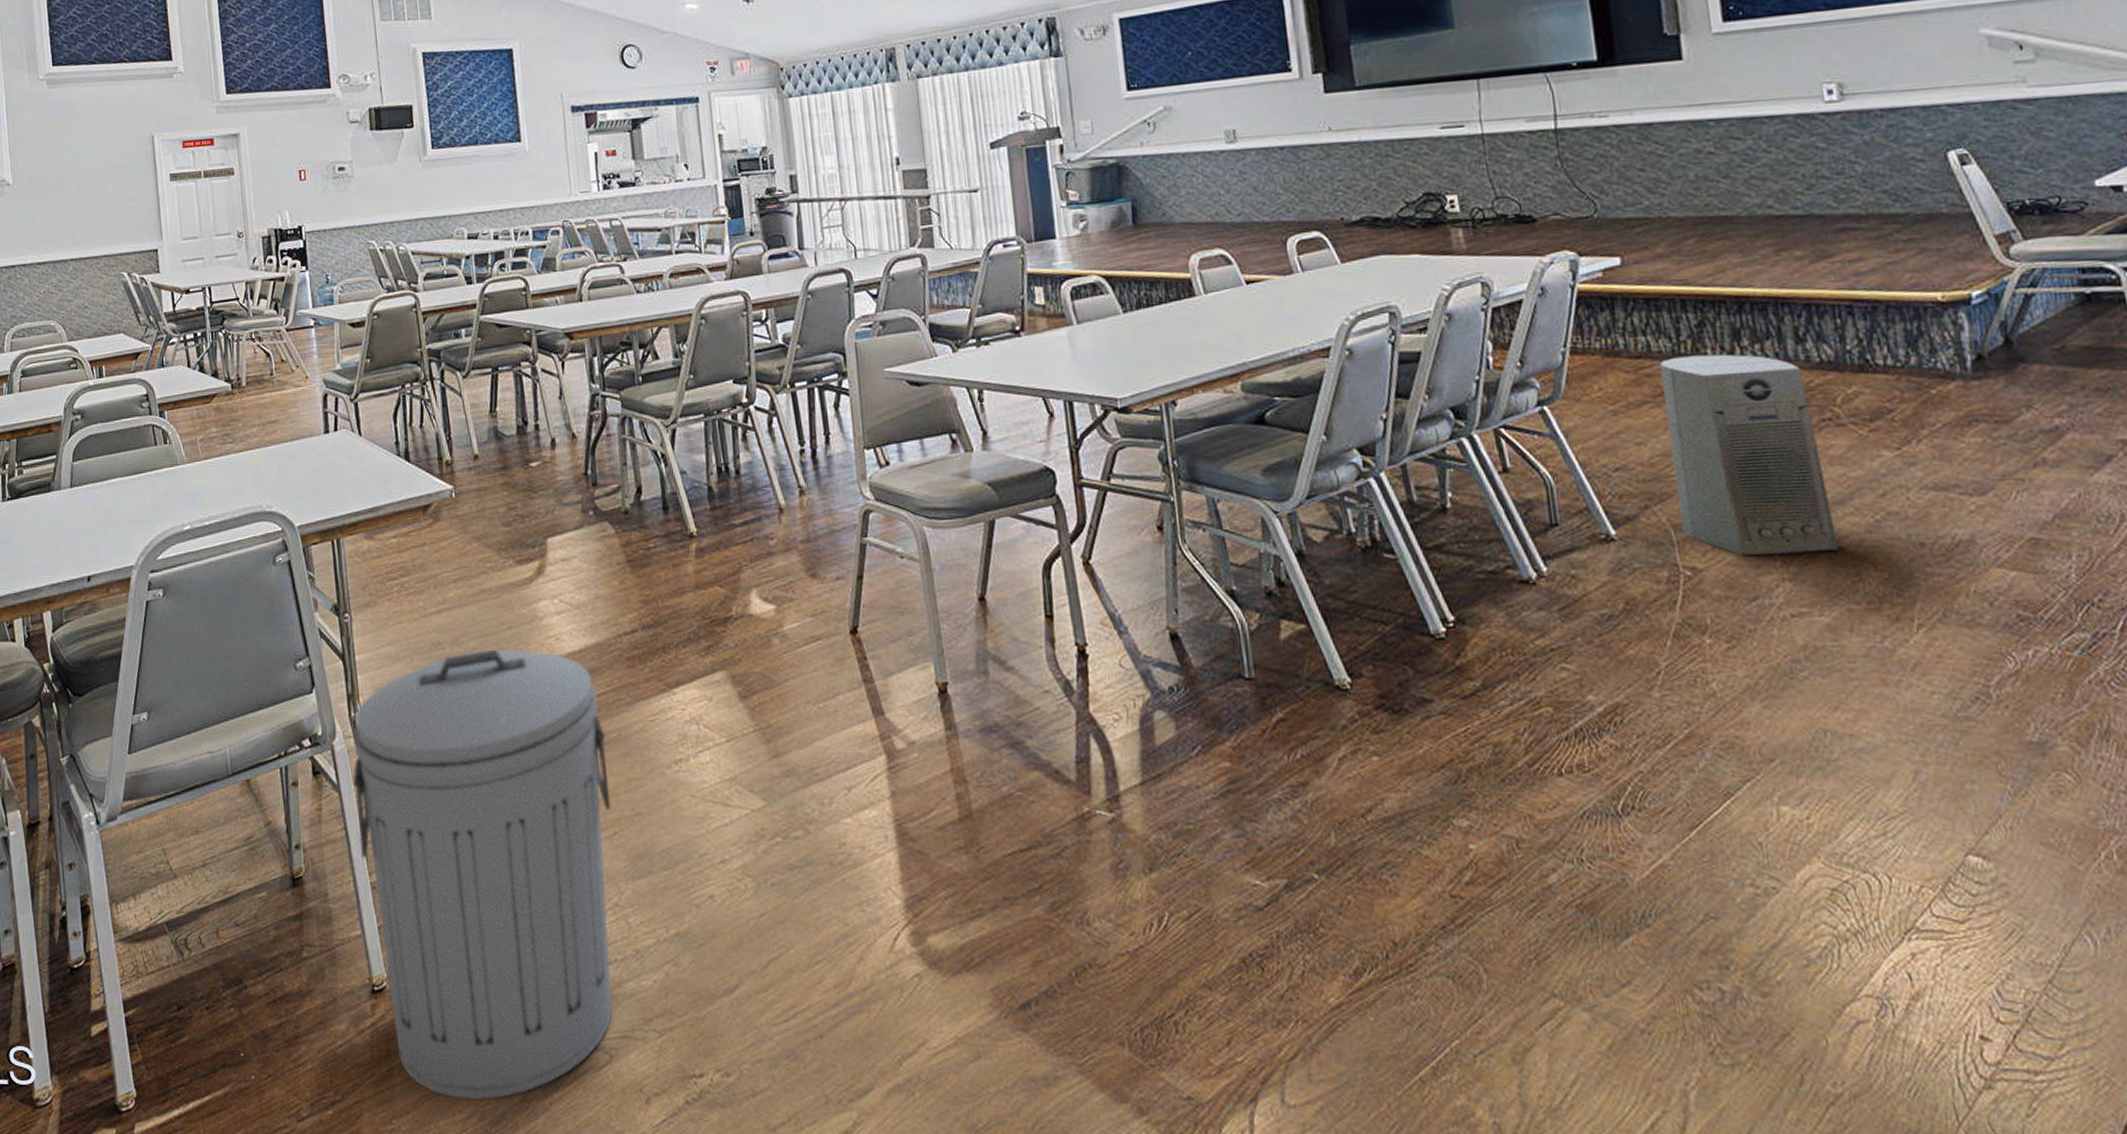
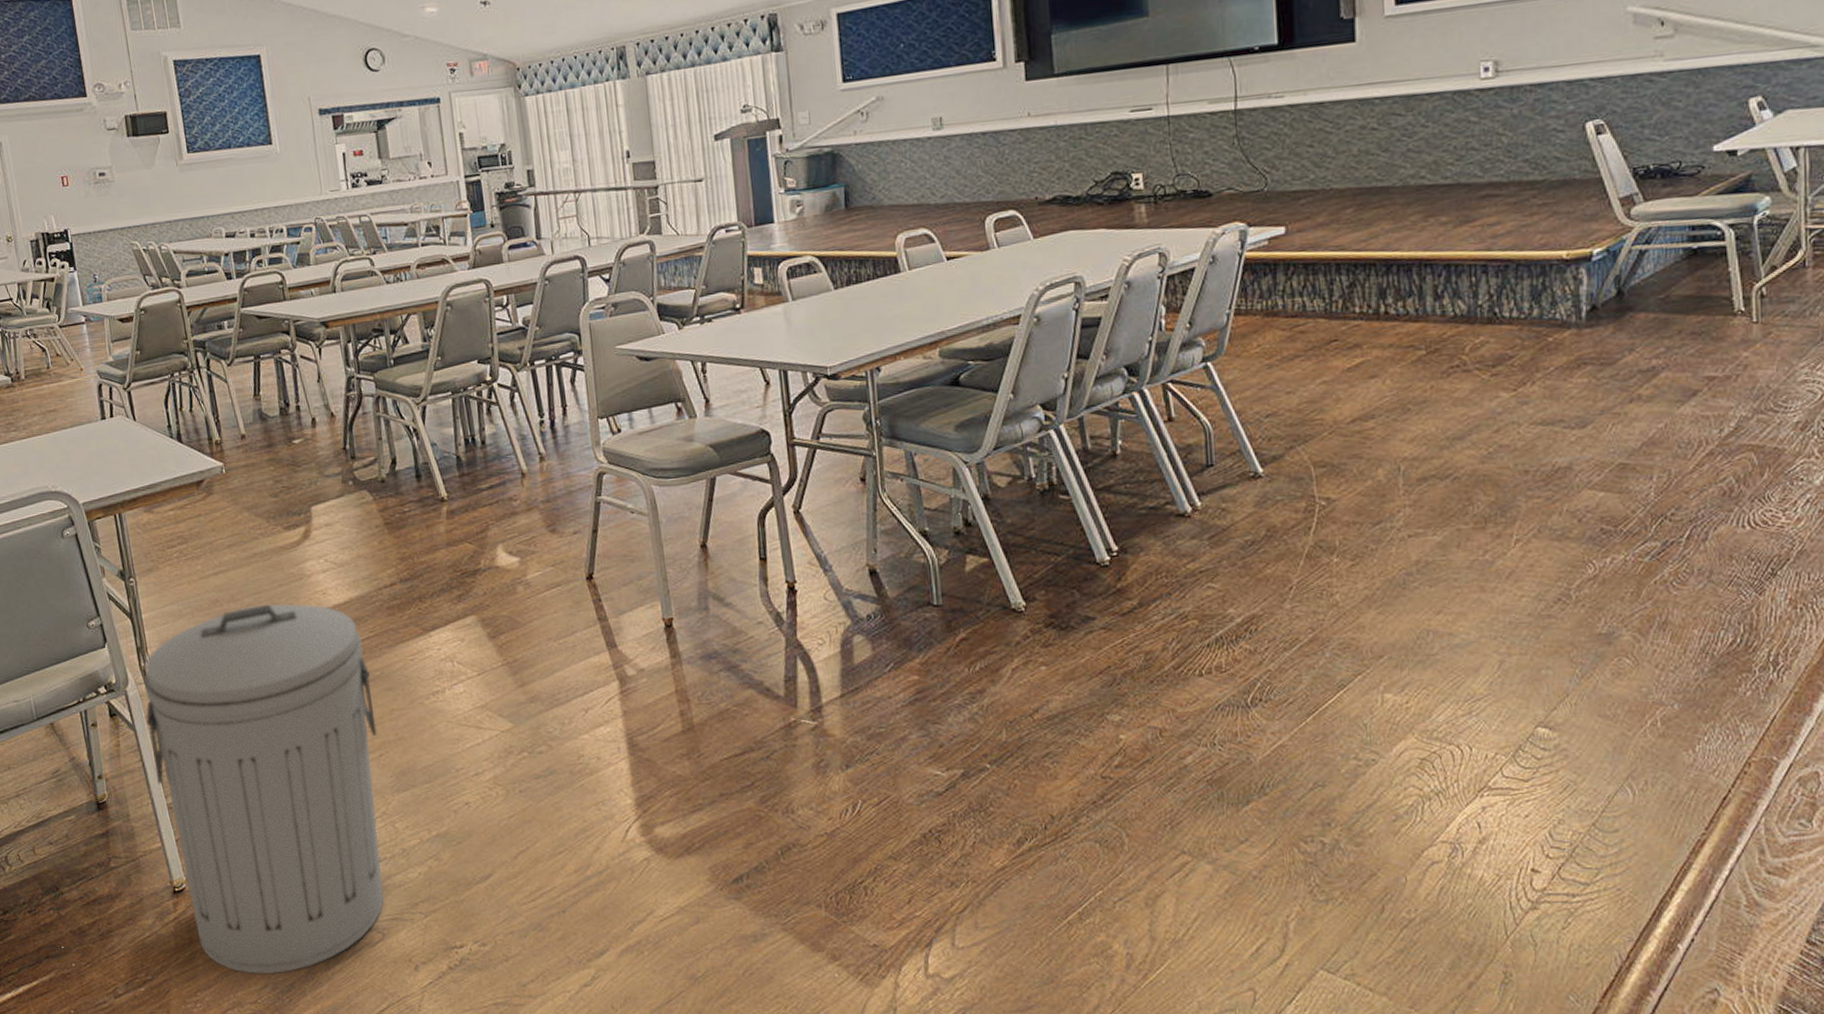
air purifier: present [1659,354,1839,555] -> none [1312,311,1454,486]

